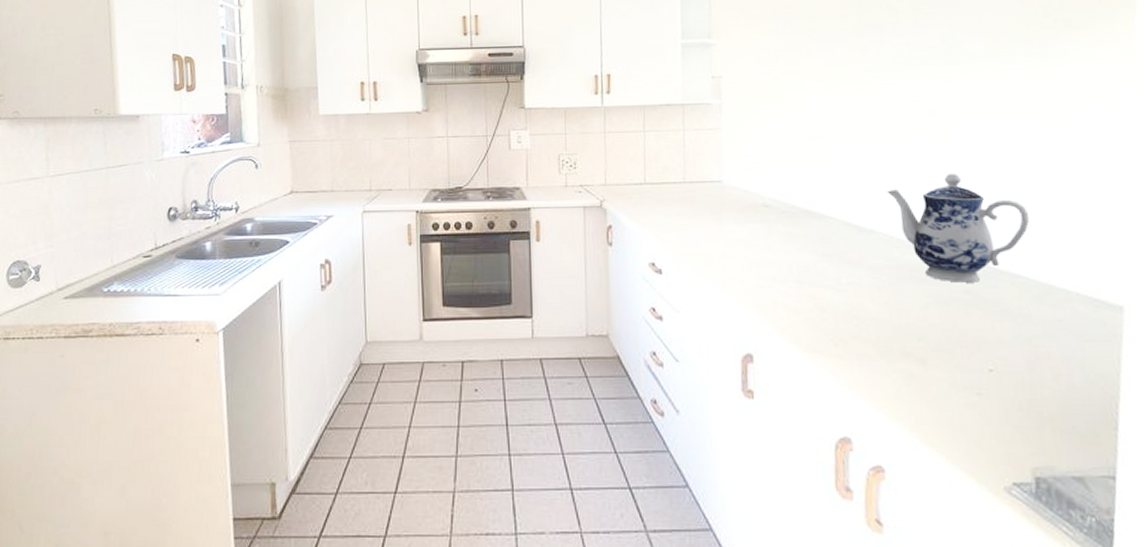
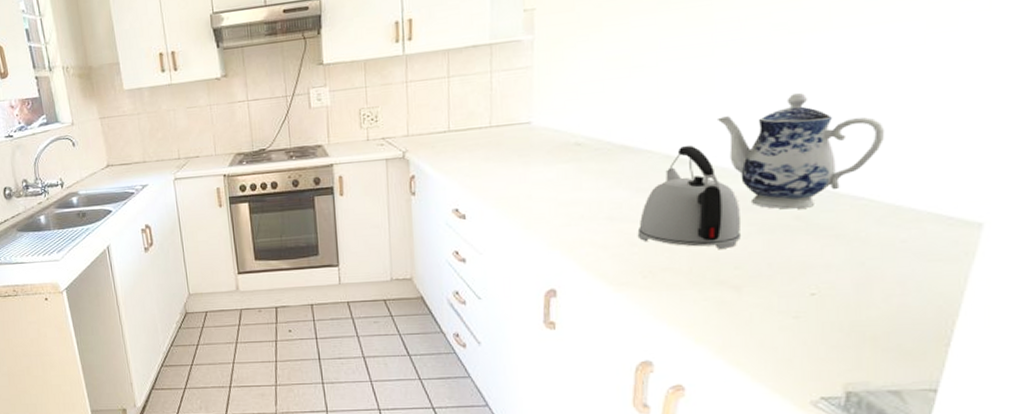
kettle: none [826,215,920,319] -> present [637,146,740,249]

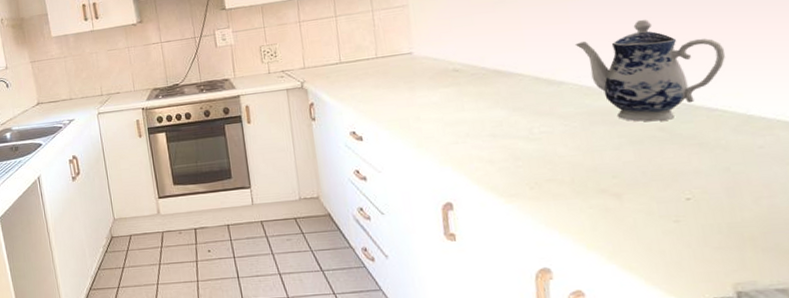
kettle: present [637,146,740,249] -> none [519,68,613,160]

